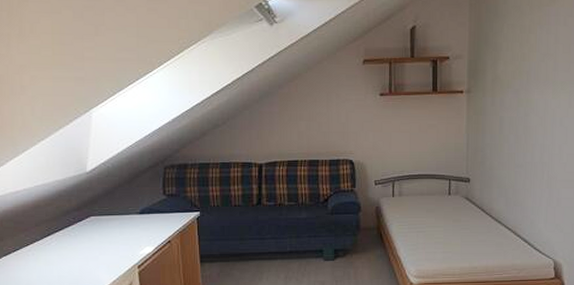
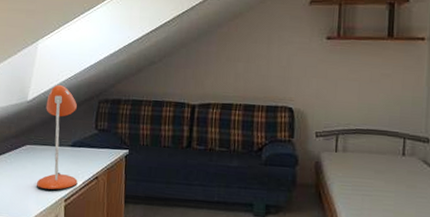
desk lamp: none [105,153,150,259] -> present [36,84,78,191]

